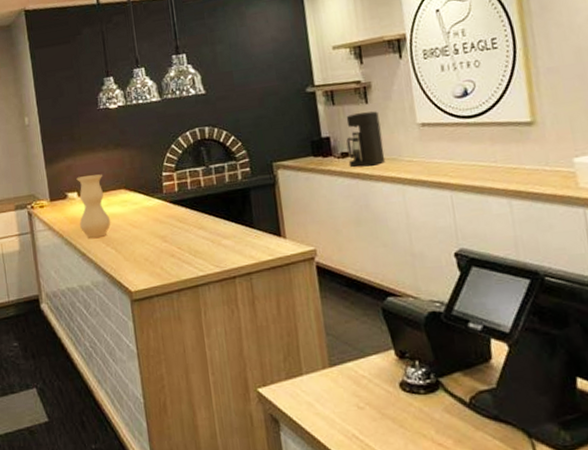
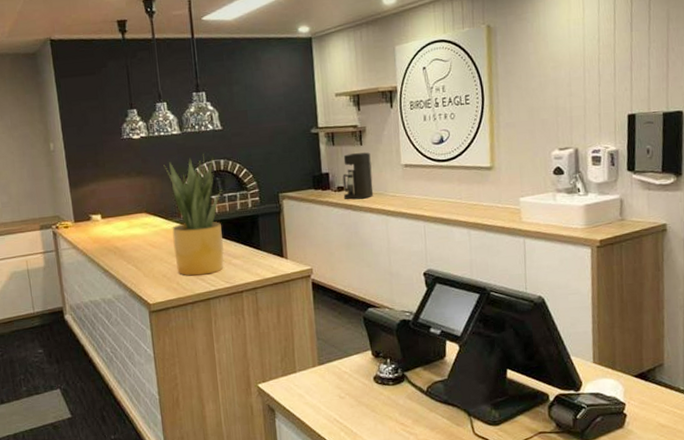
vase: present [76,174,111,239] -> none [100,199,132,257]
planter: none [143,122,213,260] -> present [163,154,224,276]

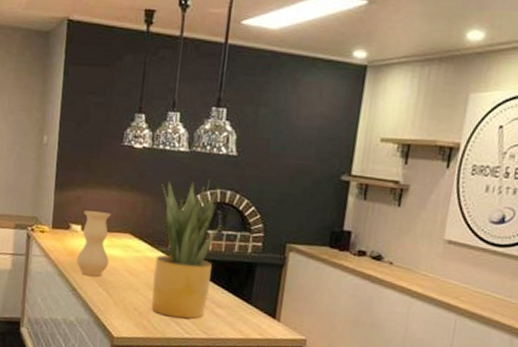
vase: none [100,199,132,257] -> present [76,210,112,277]
coffee maker: present [342,152,374,200] -> none [363,213,408,272]

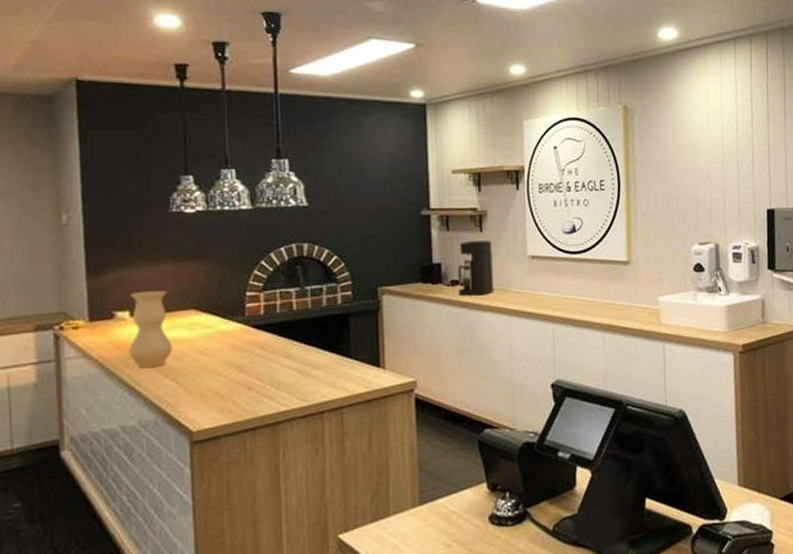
planter: present [151,180,222,319] -> none [225,236,304,393]
coffee maker: none [363,213,408,272] -> present [458,240,495,296]

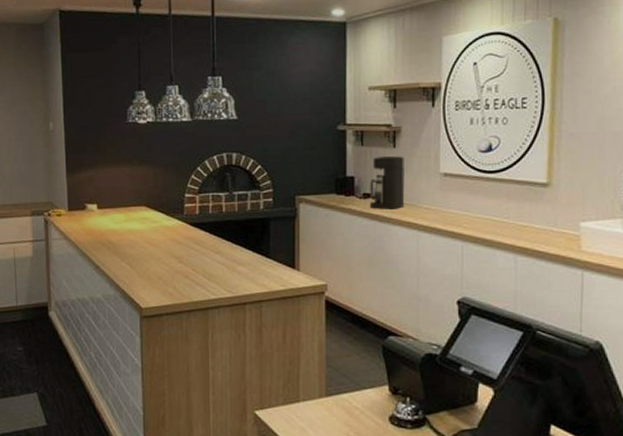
vase: present [128,290,173,369] -> none [95,189,128,253]

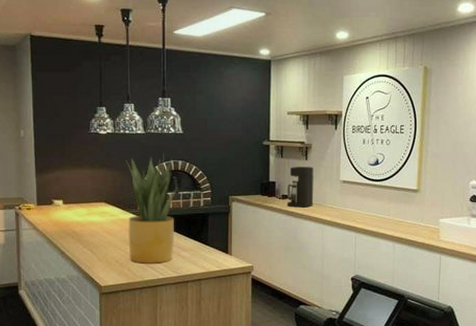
planter: none [169,145,232,281] -> present [126,154,178,264]

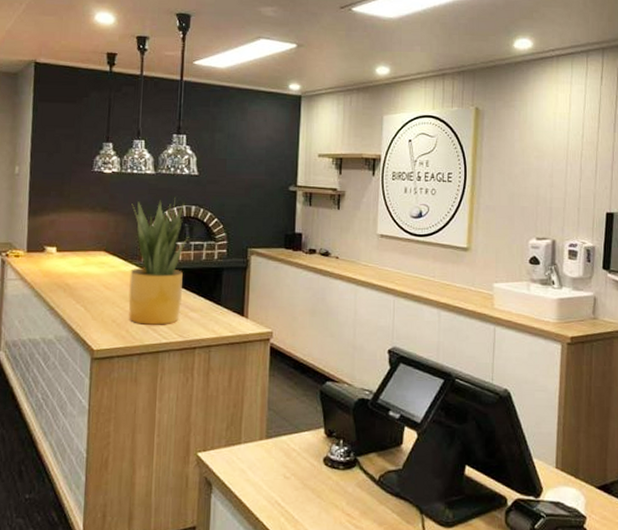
coffee maker: present [286,167,314,208] -> none [314,217,347,265]

